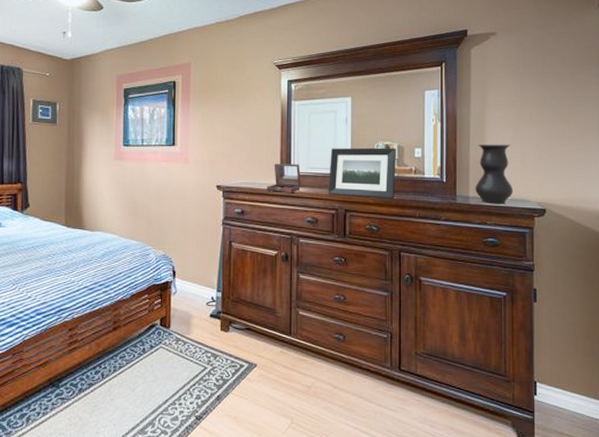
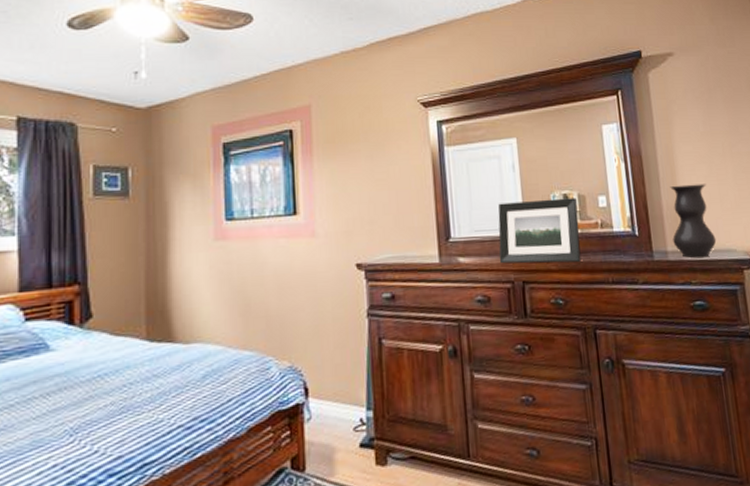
jewelry box: present [267,163,301,193] -> none [421,227,465,267]

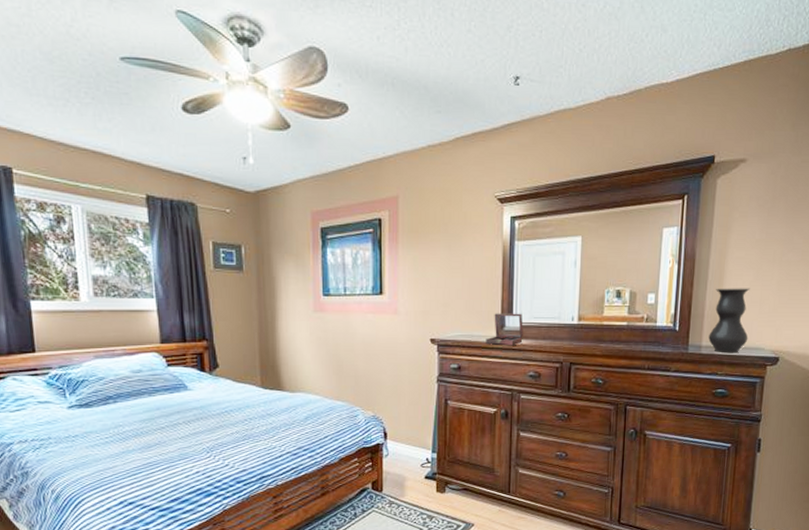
jewelry box: none [421,227,465,267] -> present [486,313,523,346]
picture frame: present [498,197,582,264] -> none [552,294,629,351]

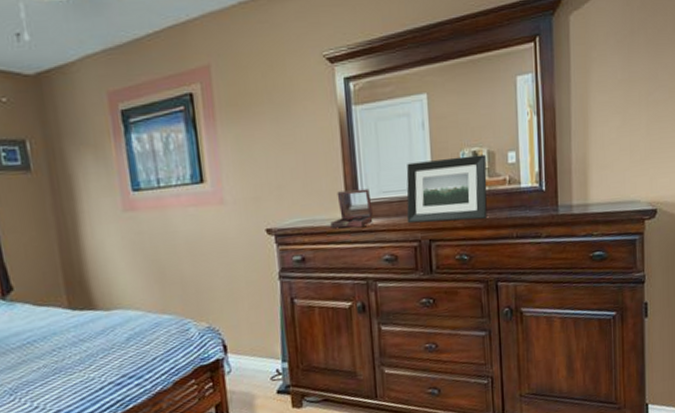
picture frame: none [552,294,629,351] -> present [406,154,488,224]
vase: present [708,288,750,354] -> none [579,135,622,211]

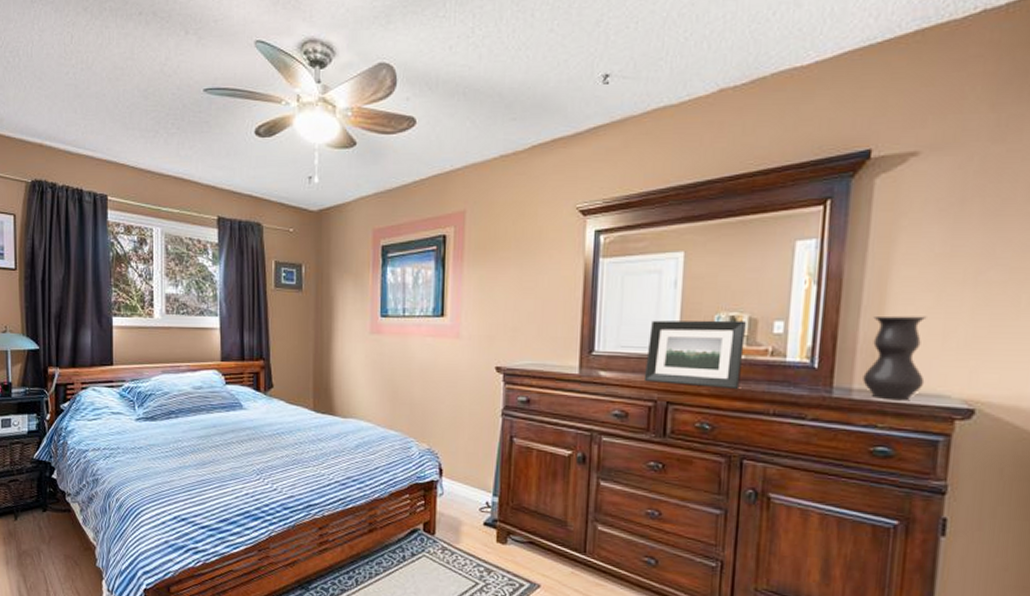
jewelry box: present [330,188,373,229] -> none [560,340,608,379]
vase: none [579,135,622,211] -> present [863,315,927,401]

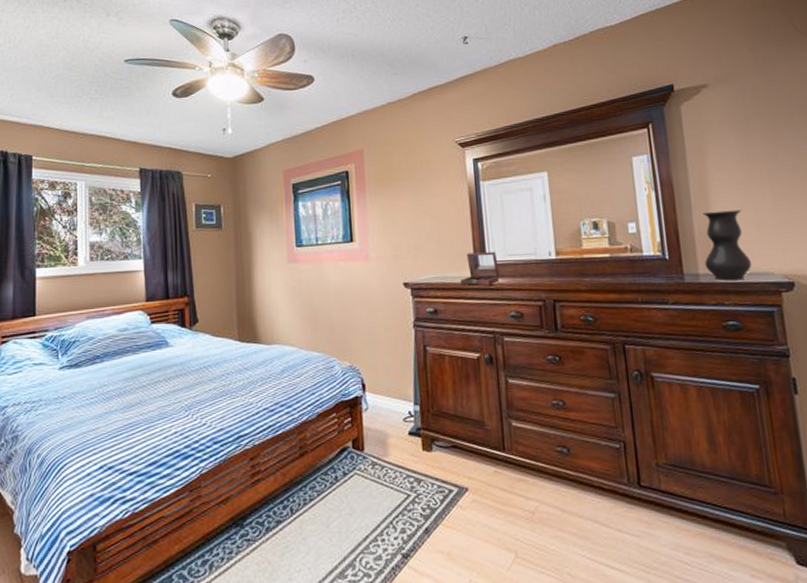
jewelry box: none [560,340,608,379] -> present [460,251,499,286]
picture frame: present [643,320,748,390] -> none [530,224,611,285]

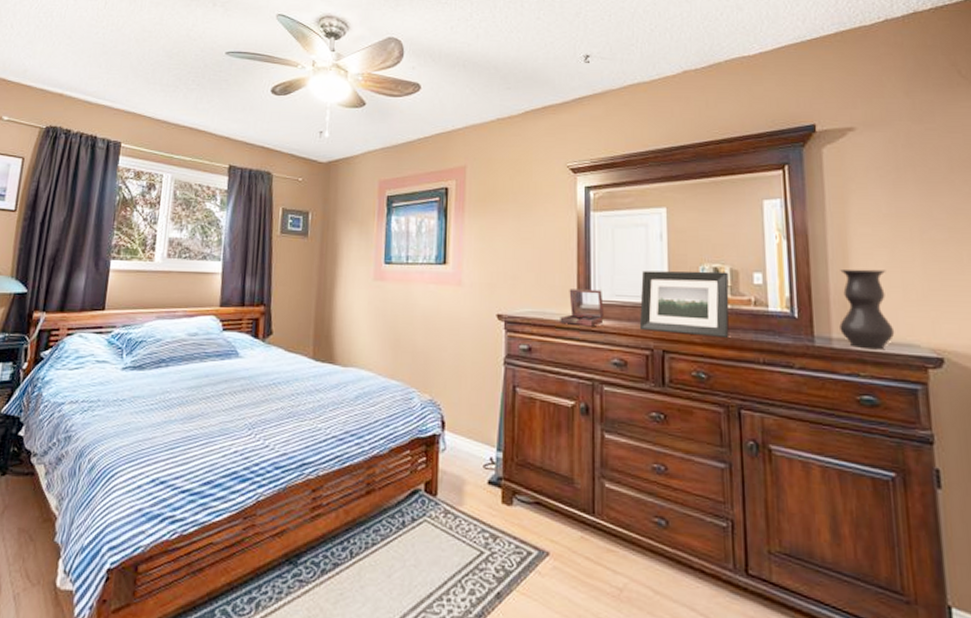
picture frame: none [530,224,611,285] -> present [639,270,730,339]

